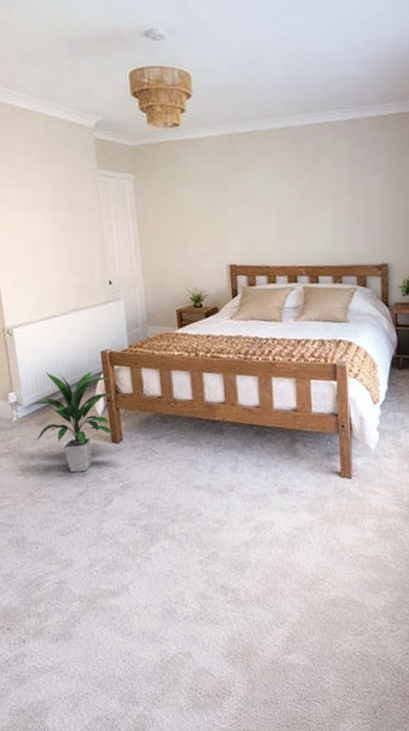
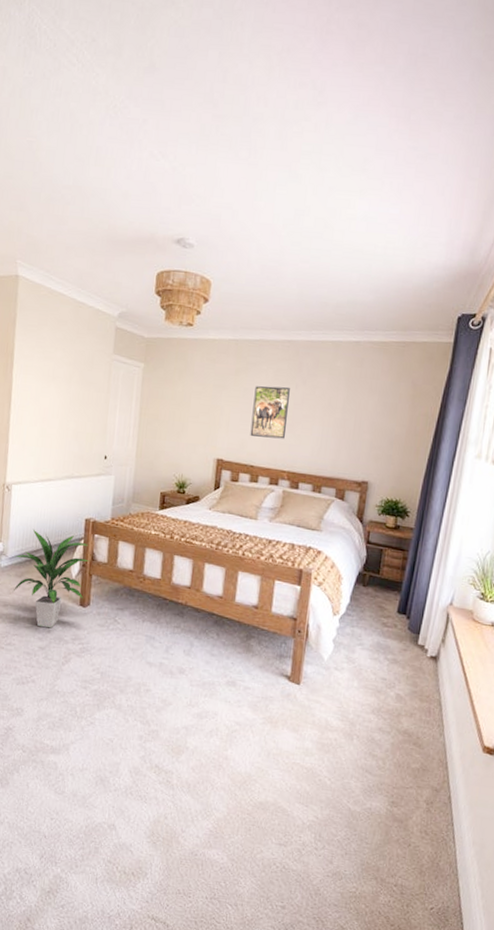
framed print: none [257,177,296,235] -> present [250,386,290,439]

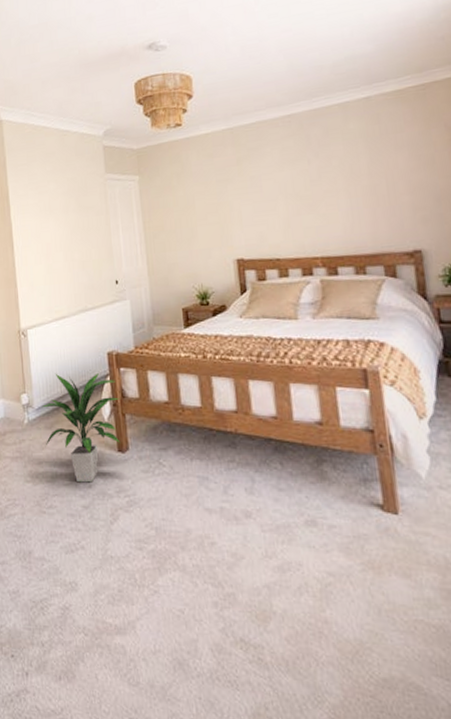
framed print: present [250,386,290,439] -> none [262,164,308,226]

